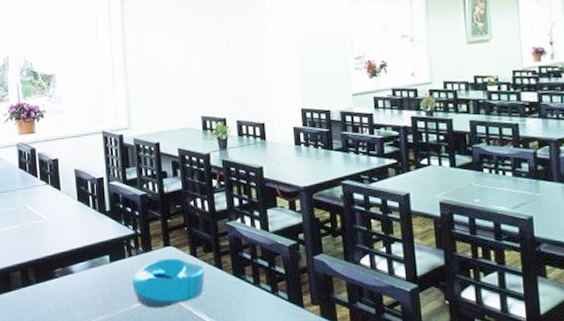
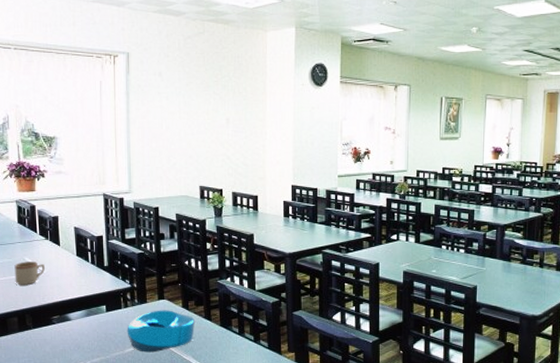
mug: none [16,209,46,236] -> present [14,262,45,286]

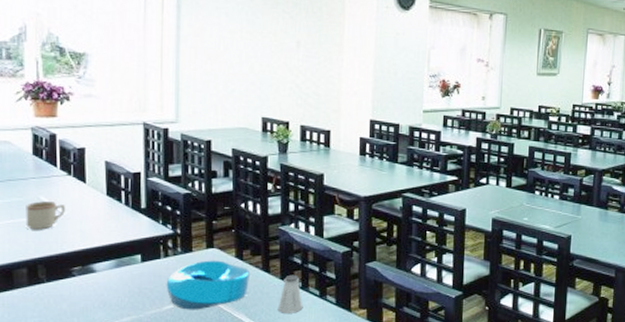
saltshaker: none [219,322,241,356] -> present [277,274,303,313]

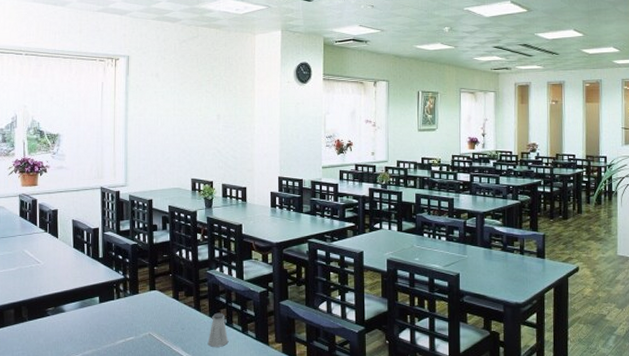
mug: present [26,201,65,230] -> none [14,254,42,278]
bowl: present [166,260,250,310] -> none [118,301,184,344]

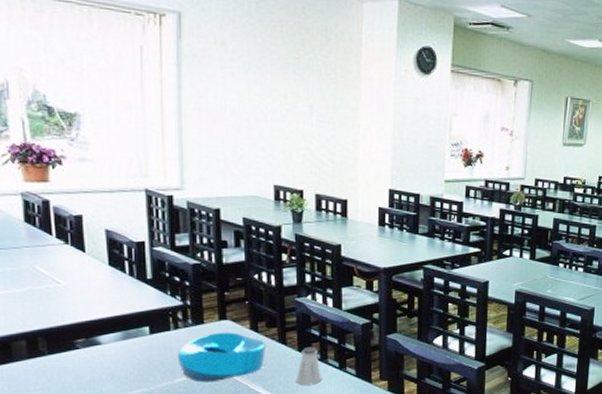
bowl: none [118,301,184,344] -> present [177,332,265,382]

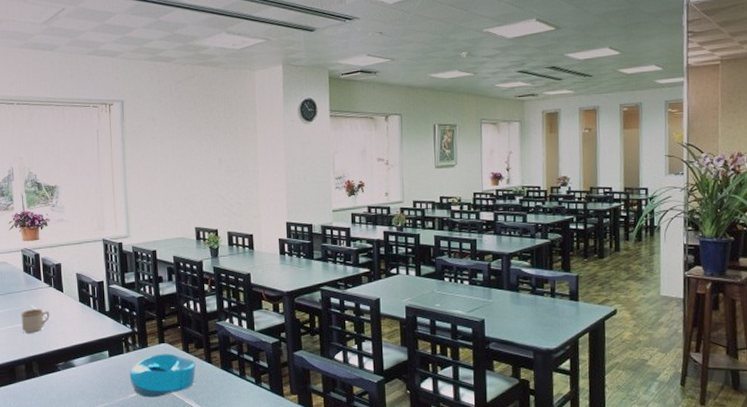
mug: none [20,271,64,301] -> present [21,309,49,333]
saltshaker: present [295,346,322,385] -> none [220,364,242,399]

